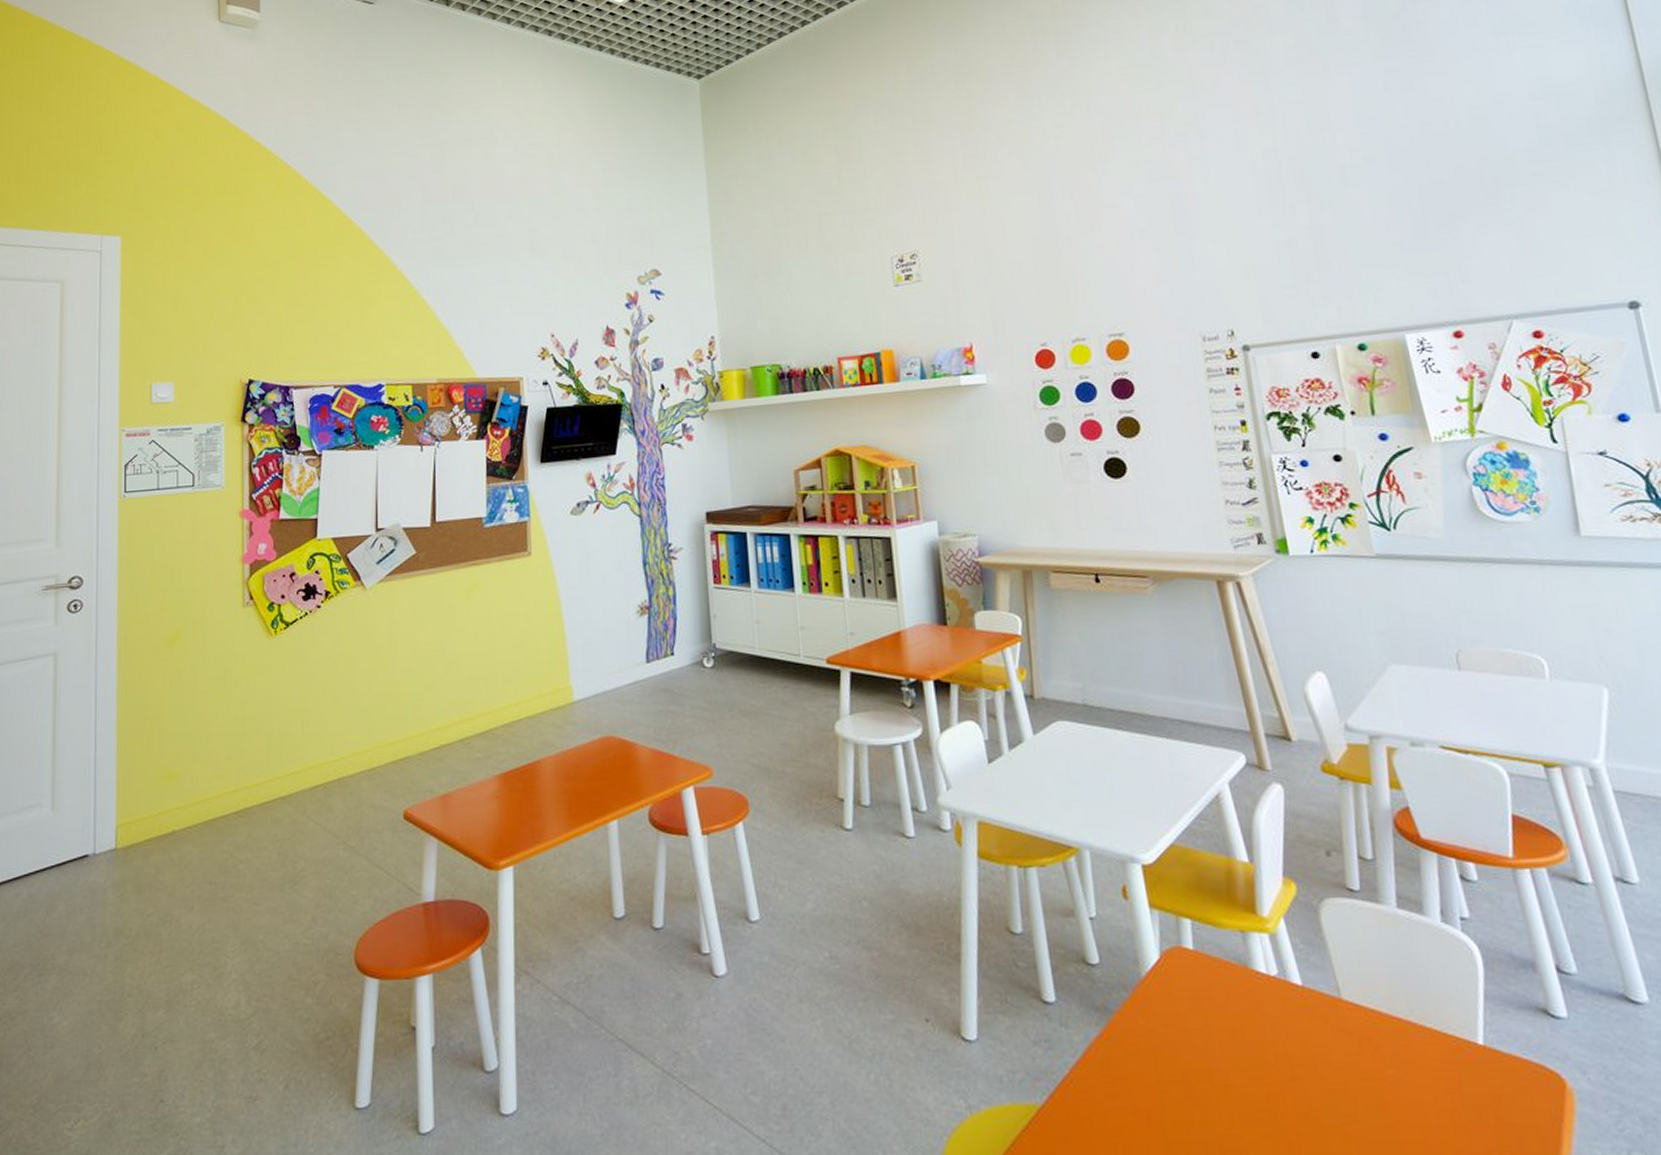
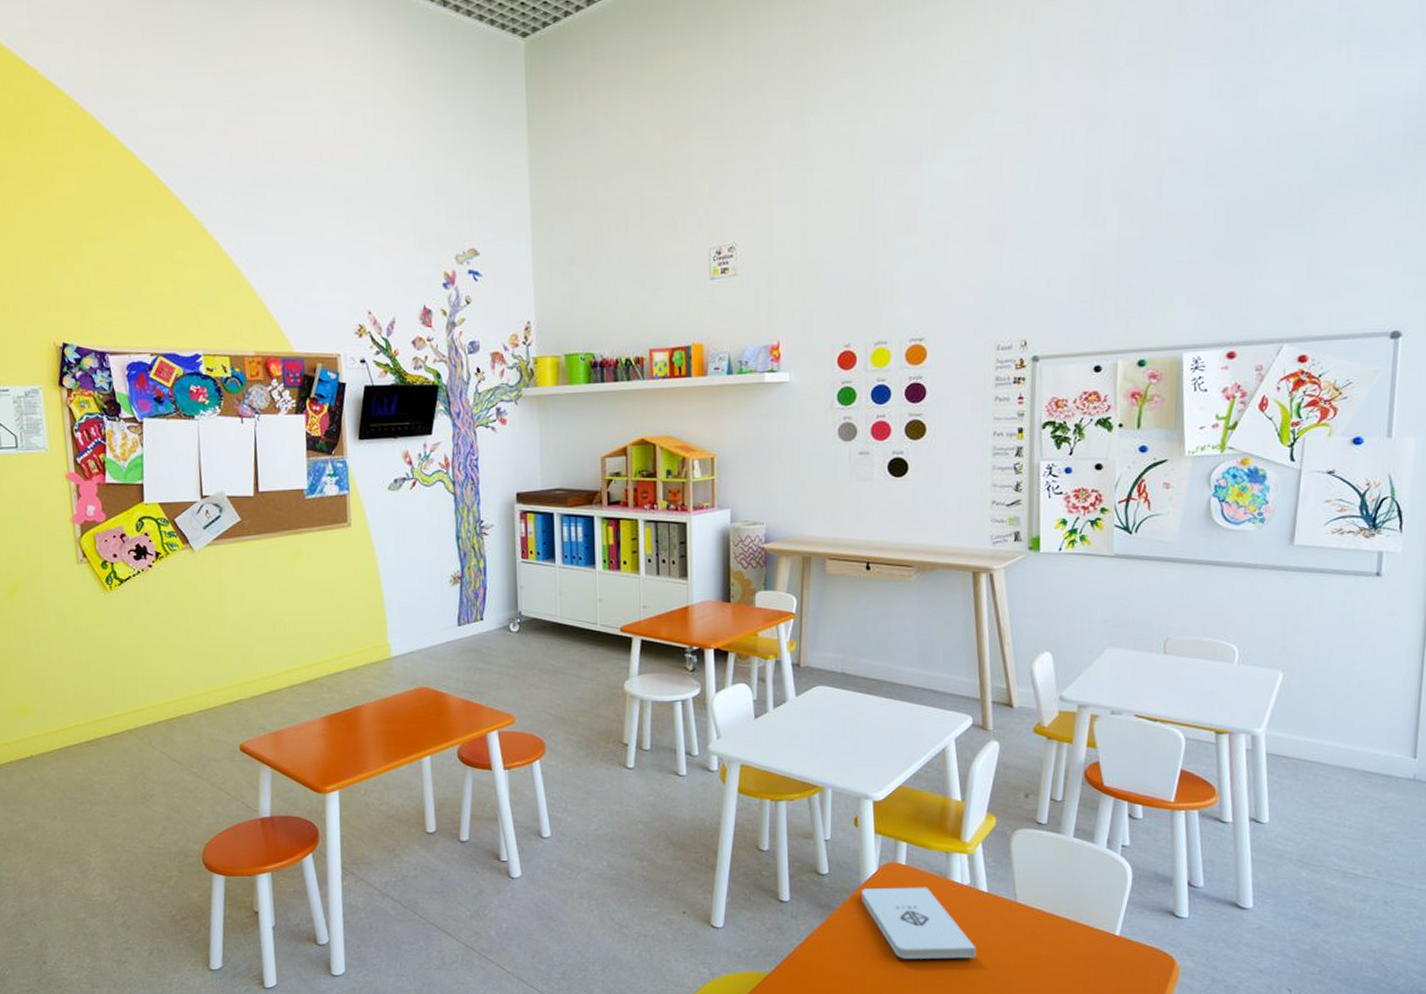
notepad: none [1144,979,1303,1082] -> present [862,887,977,959]

